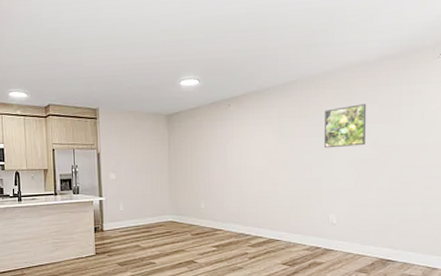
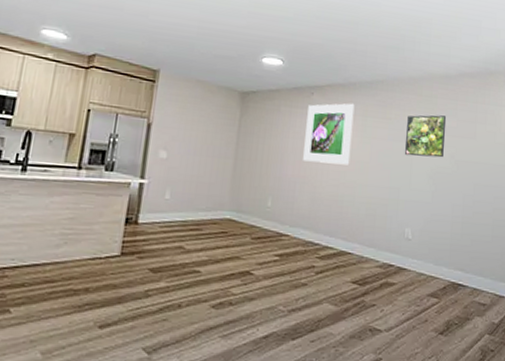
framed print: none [227,107,271,166] -> present [303,103,355,165]

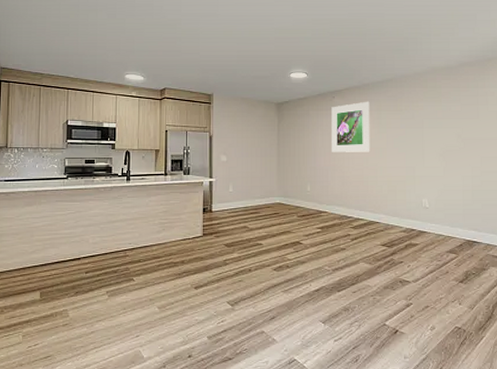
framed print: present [404,115,447,158] -> none [415,102,451,139]

